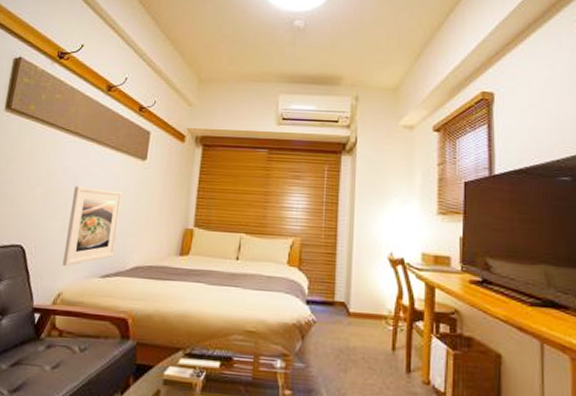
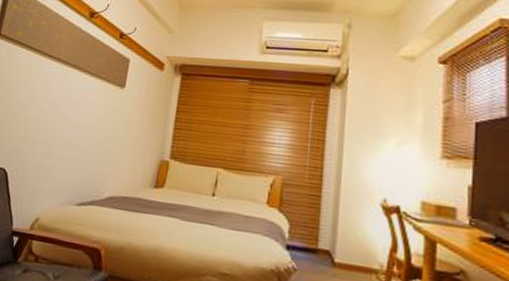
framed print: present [62,186,123,267] -> none [41,112,101,192]

